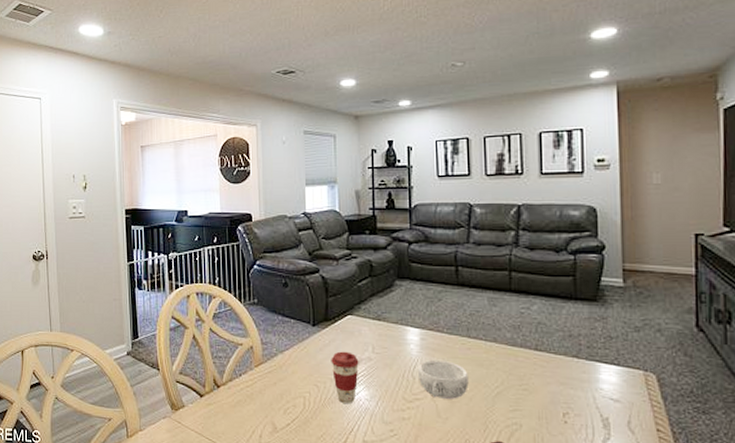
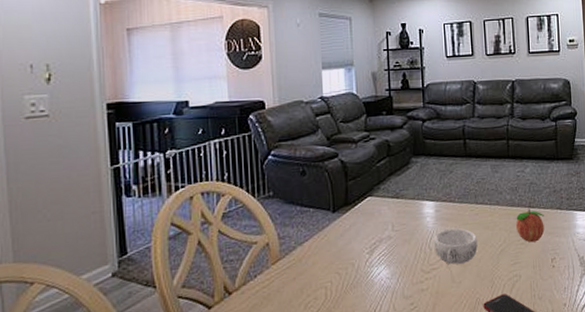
coffee cup: present [331,351,359,403] -> none [352,233,380,286]
fruit: none [518,352,556,391] -> present [516,209,545,243]

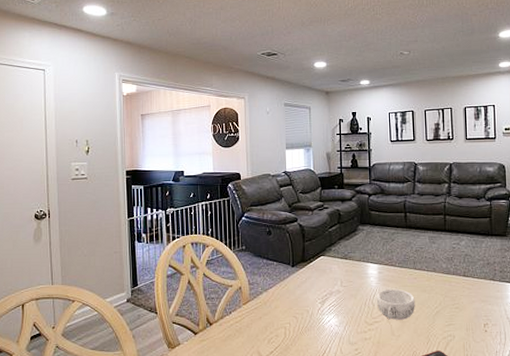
fruit: present [516,209,545,243] -> none [451,277,479,308]

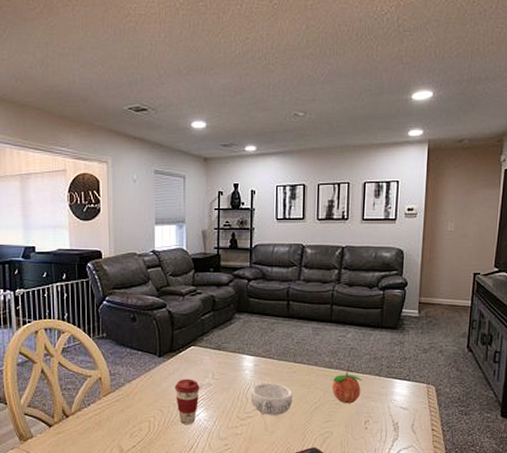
coffee cup: none [307,286,330,330] -> present [174,379,200,424]
fruit: none [451,277,479,308] -> present [332,372,363,404]

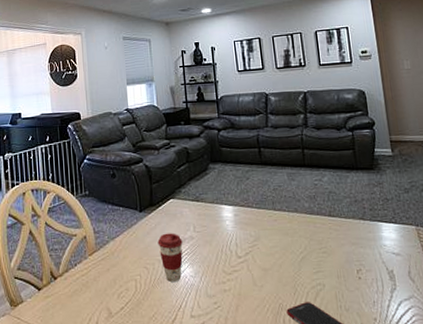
decorative bowl: present [251,382,293,415] -> none [234,232,278,268]
fruit: present [332,372,363,404] -> none [316,218,348,252]

